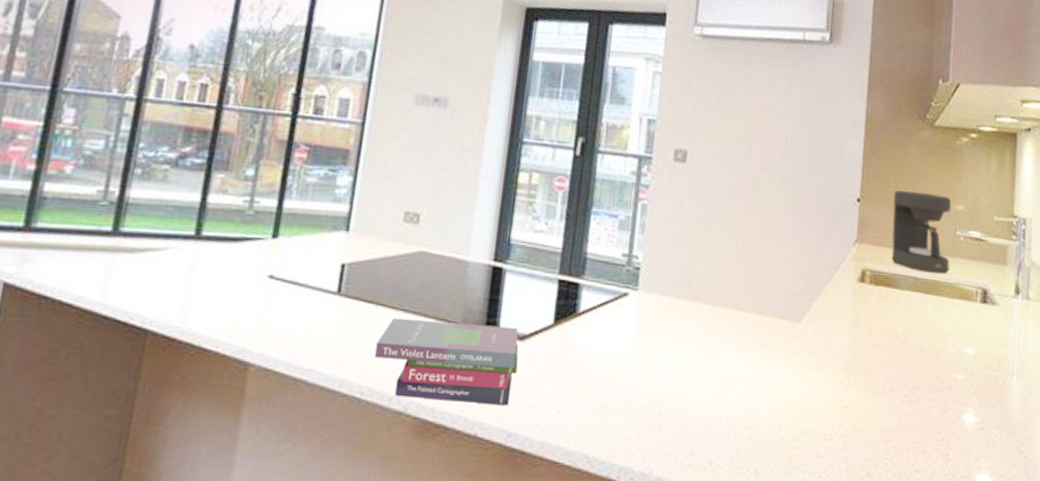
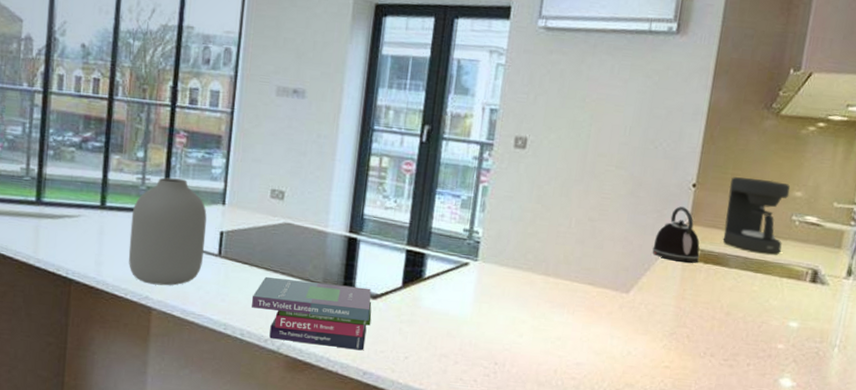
vase: none [224,199,327,334] -> present [128,177,207,286]
kettle: none [821,223,871,286] -> present [652,206,701,263]

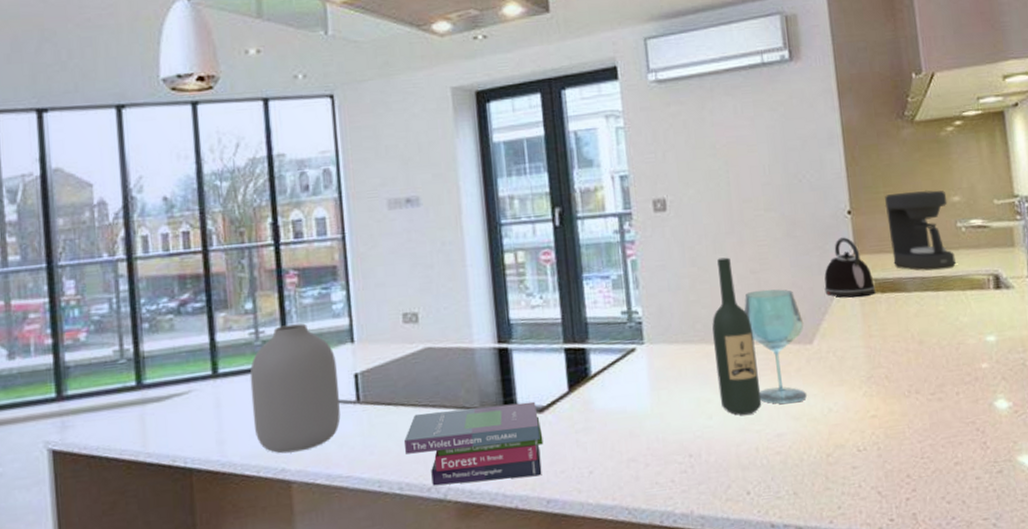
wine bottle: none [533,201,578,341] -> present [712,257,762,415]
wine glass: none [569,236,626,341] -> present [743,289,807,404]

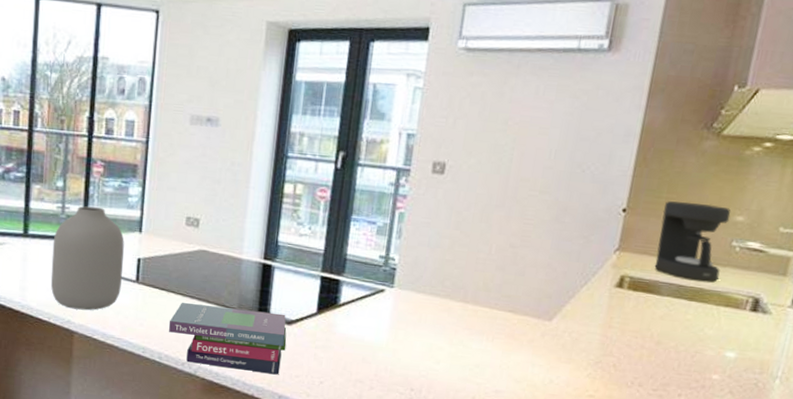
wine bottle: present [712,257,762,415] -> none [451,227,499,368]
wine glass: present [743,289,807,404] -> none [488,263,549,368]
kettle: present [824,237,876,298] -> none [577,232,630,291]

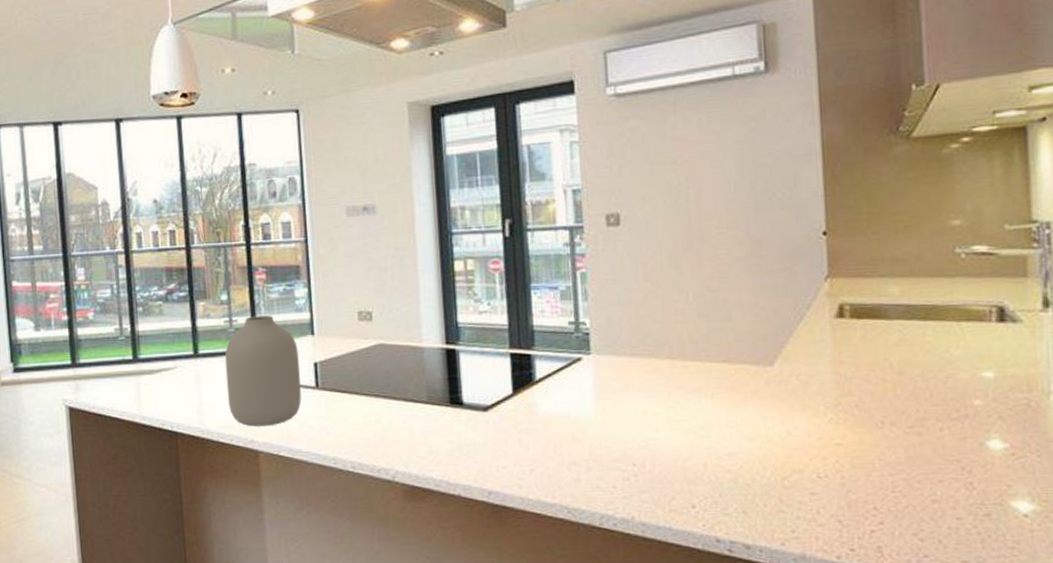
books: present [169,302,287,375] -> none [358,400,487,469]
coffee maker: present [654,201,731,284] -> none [867,212,950,299]

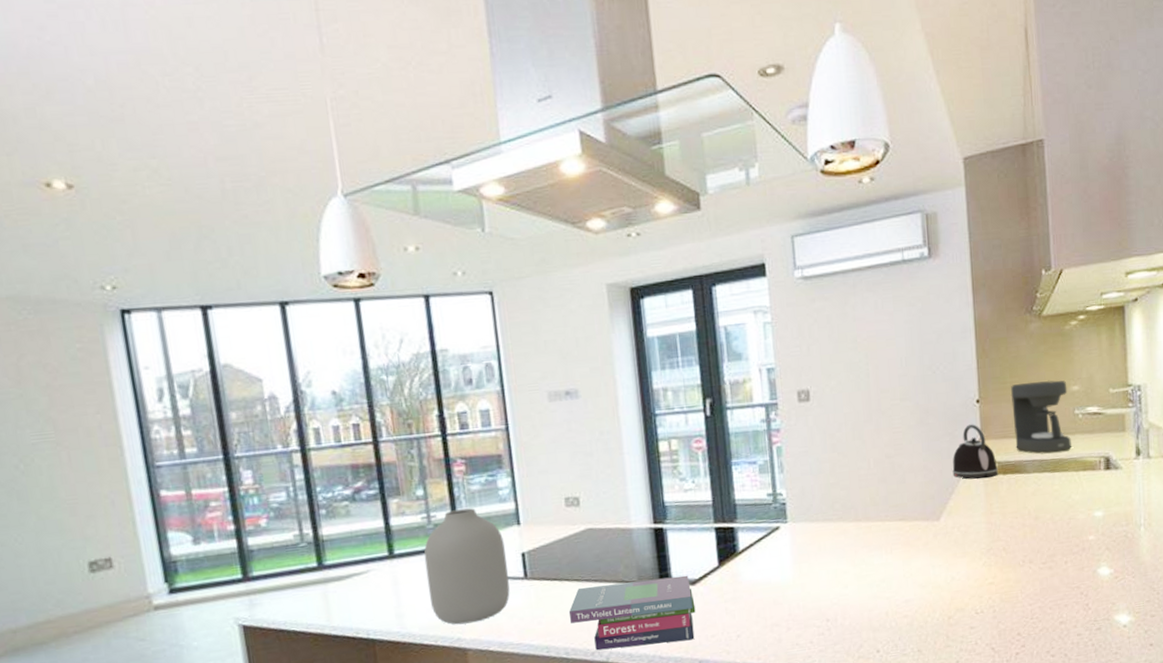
books: none [358,400,487,469] -> present [569,575,696,651]
kettle: none [790,259,851,322] -> present [952,424,999,479]
coffee maker: none [867,212,950,299] -> present [1010,380,1072,455]

